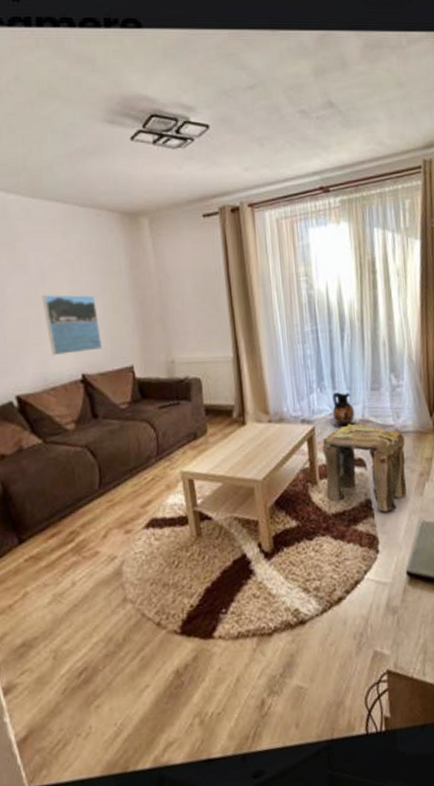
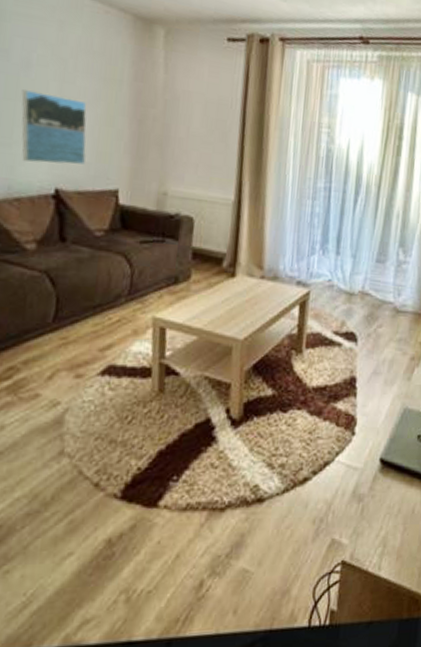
stool: present [322,423,406,512] -> none [309,294,402,393]
ceramic jug: present [332,392,355,427] -> none [331,258,356,296]

